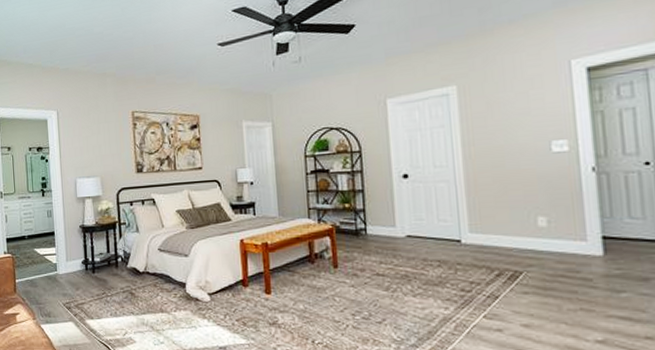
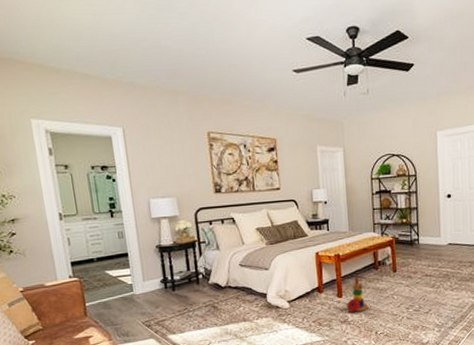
stacking toy: none [276,271,303,313] -> present [347,277,369,313]

